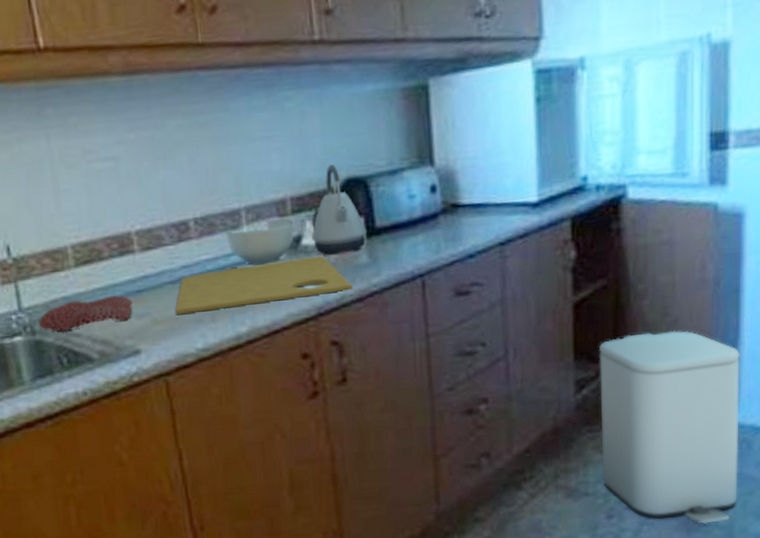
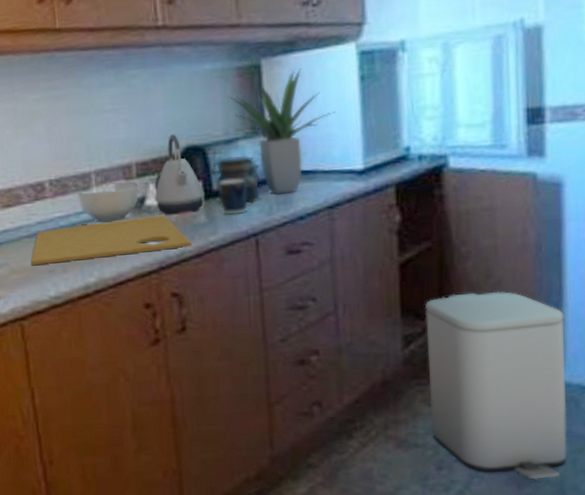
jar: none [372,187,428,240] -> present [209,155,261,203]
mug: none [382,214,422,254] -> present [218,179,256,215]
potted plant: none [393,89,509,231] -> present [229,68,336,195]

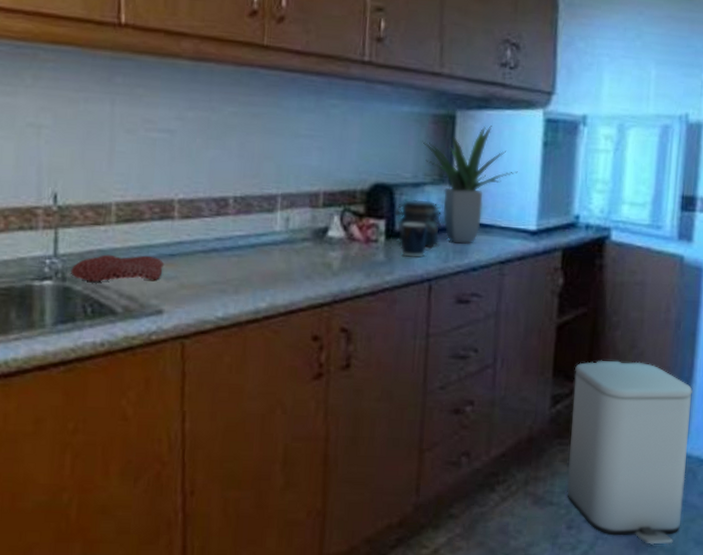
cutting board: present [30,216,192,266] -> none [202,247,368,284]
bowl: present [76,182,139,223] -> none [260,209,323,249]
kettle: present [154,134,205,214] -> none [337,169,387,250]

